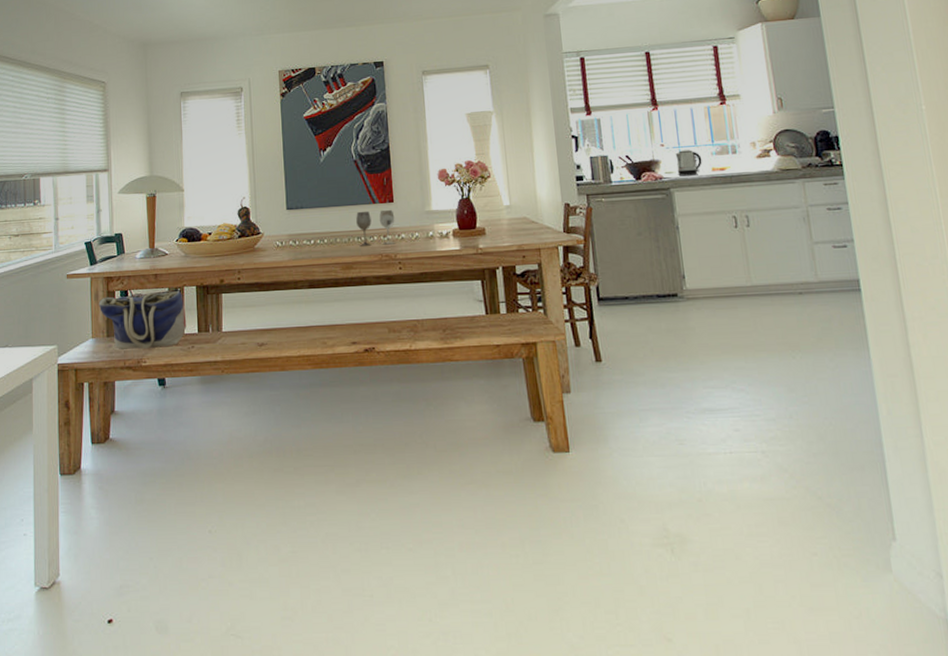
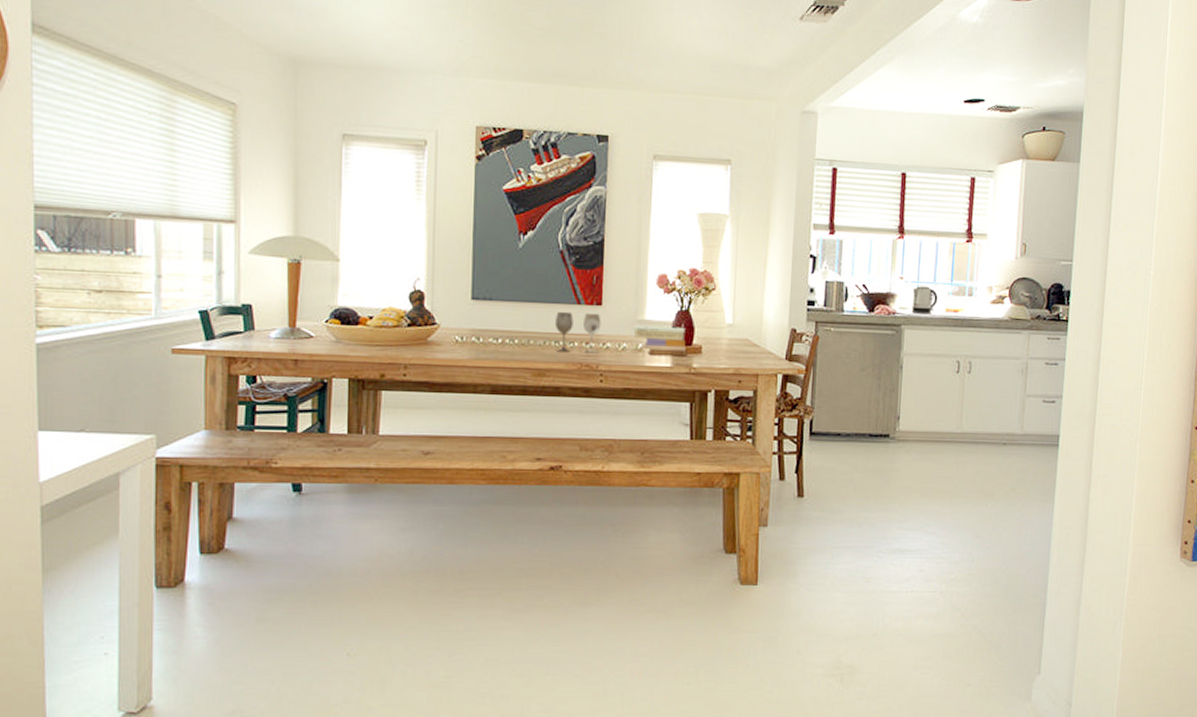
tote bag: present [98,290,187,349] -> none [215,381,334,448]
books: none [422,213,473,241] -> present [633,325,687,357]

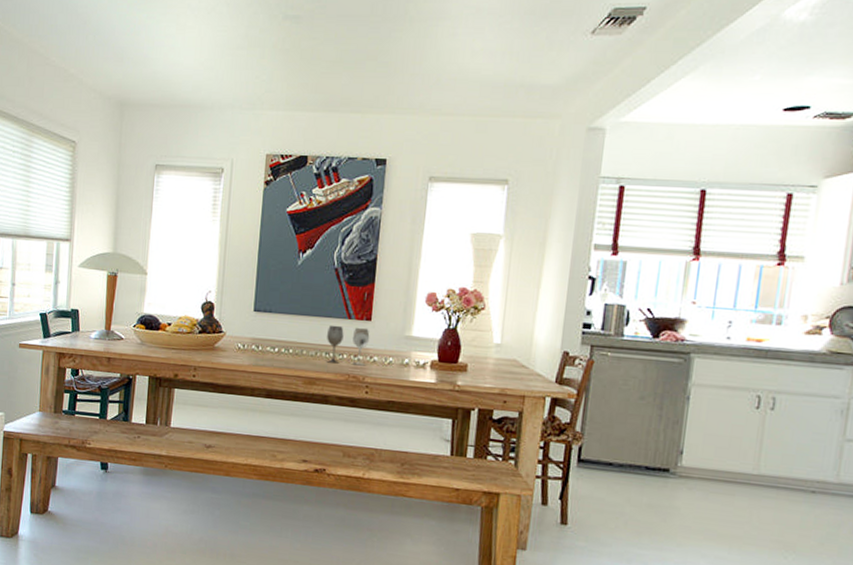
books: present [633,325,687,357] -> none [400,341,452,374]
kettle: present [911,286,938,314] -> none [704,312,738,343]

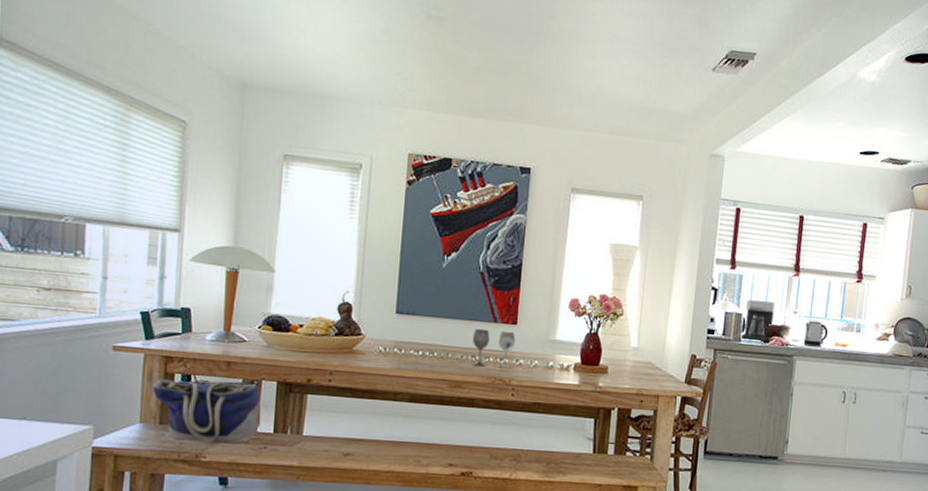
tote bag: none [48,372,136,433] -> present [151,378,261,444]
coffee maker: none [624,289,667,338] -> present [741,300,775,342]
kettle: none [704,312,738,343] -> present [803,320,828,347]

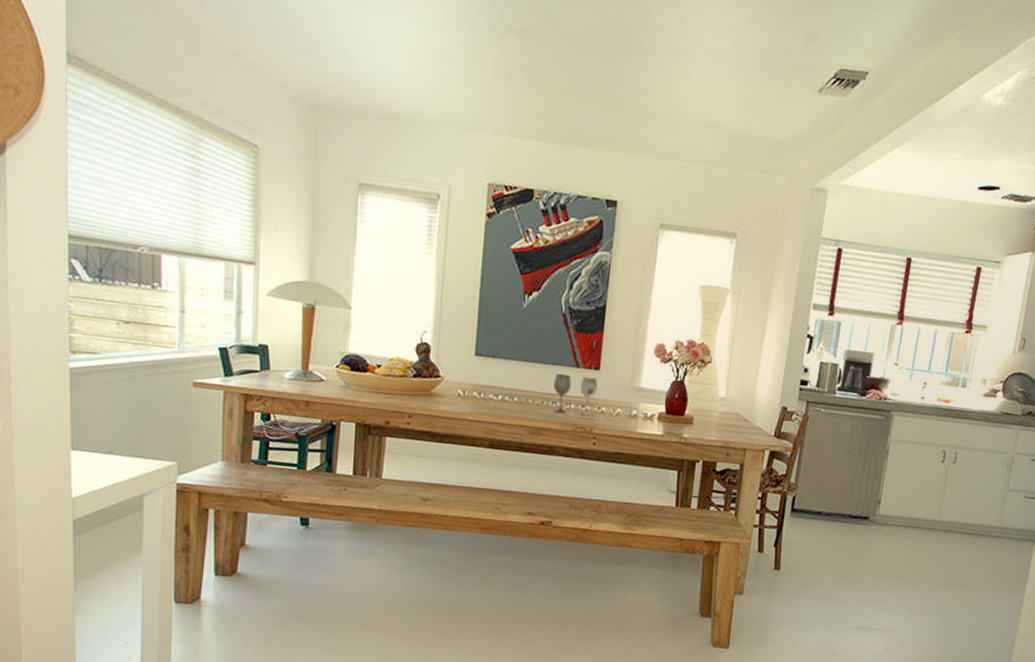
tote bag: present [151,378,261,444] -> none [232,416,341,485]
kettle: present [803,320,828,347] -> none [903,373,931,403]

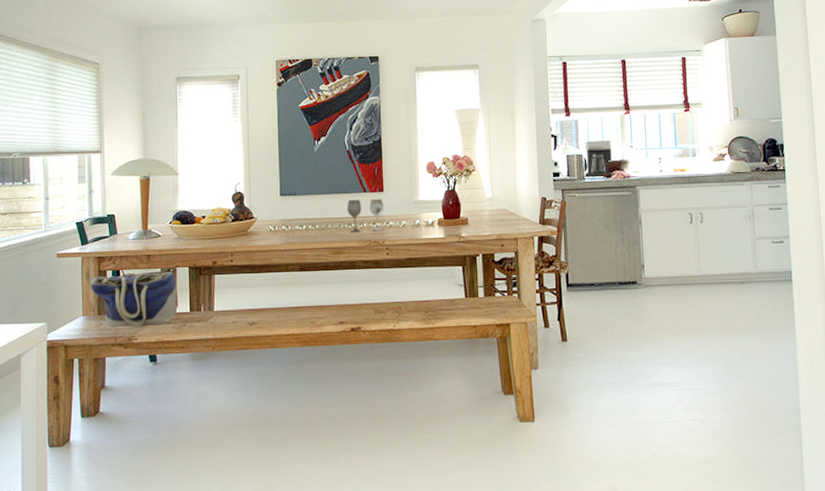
tote bag: none [232,416,341,485] -> present [89,270,179,327]

